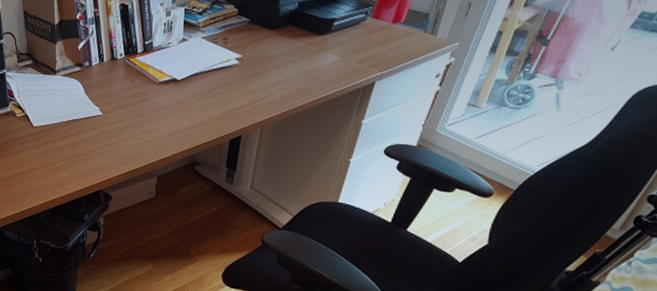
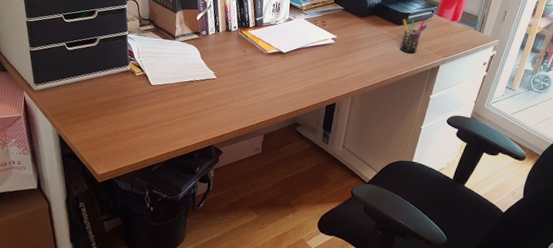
pen holder: none [322,24,358,70] -> present [400,19,427,54]

